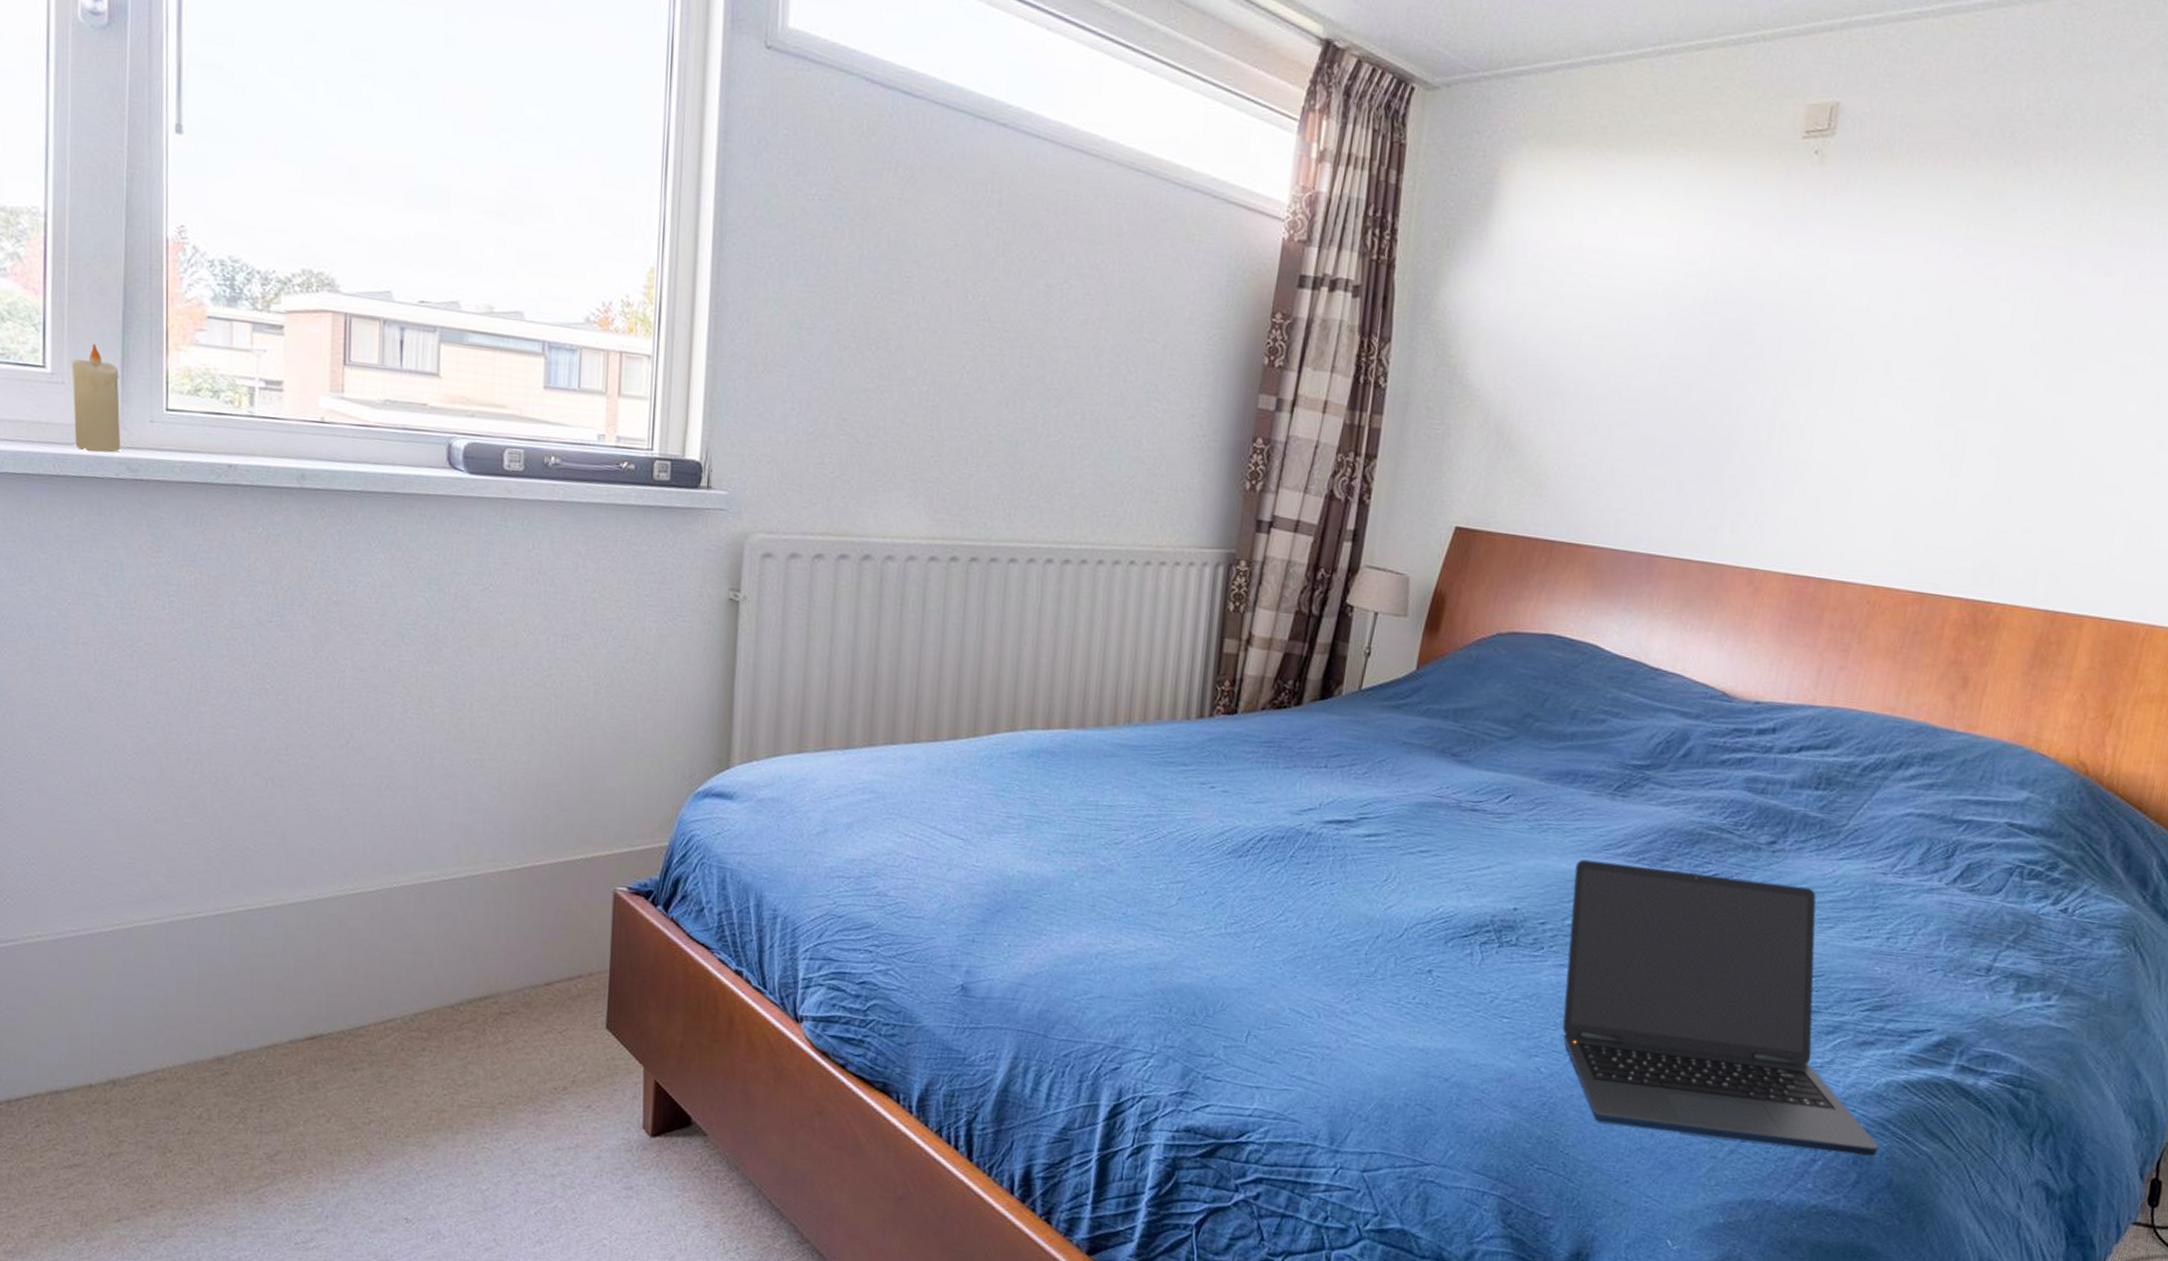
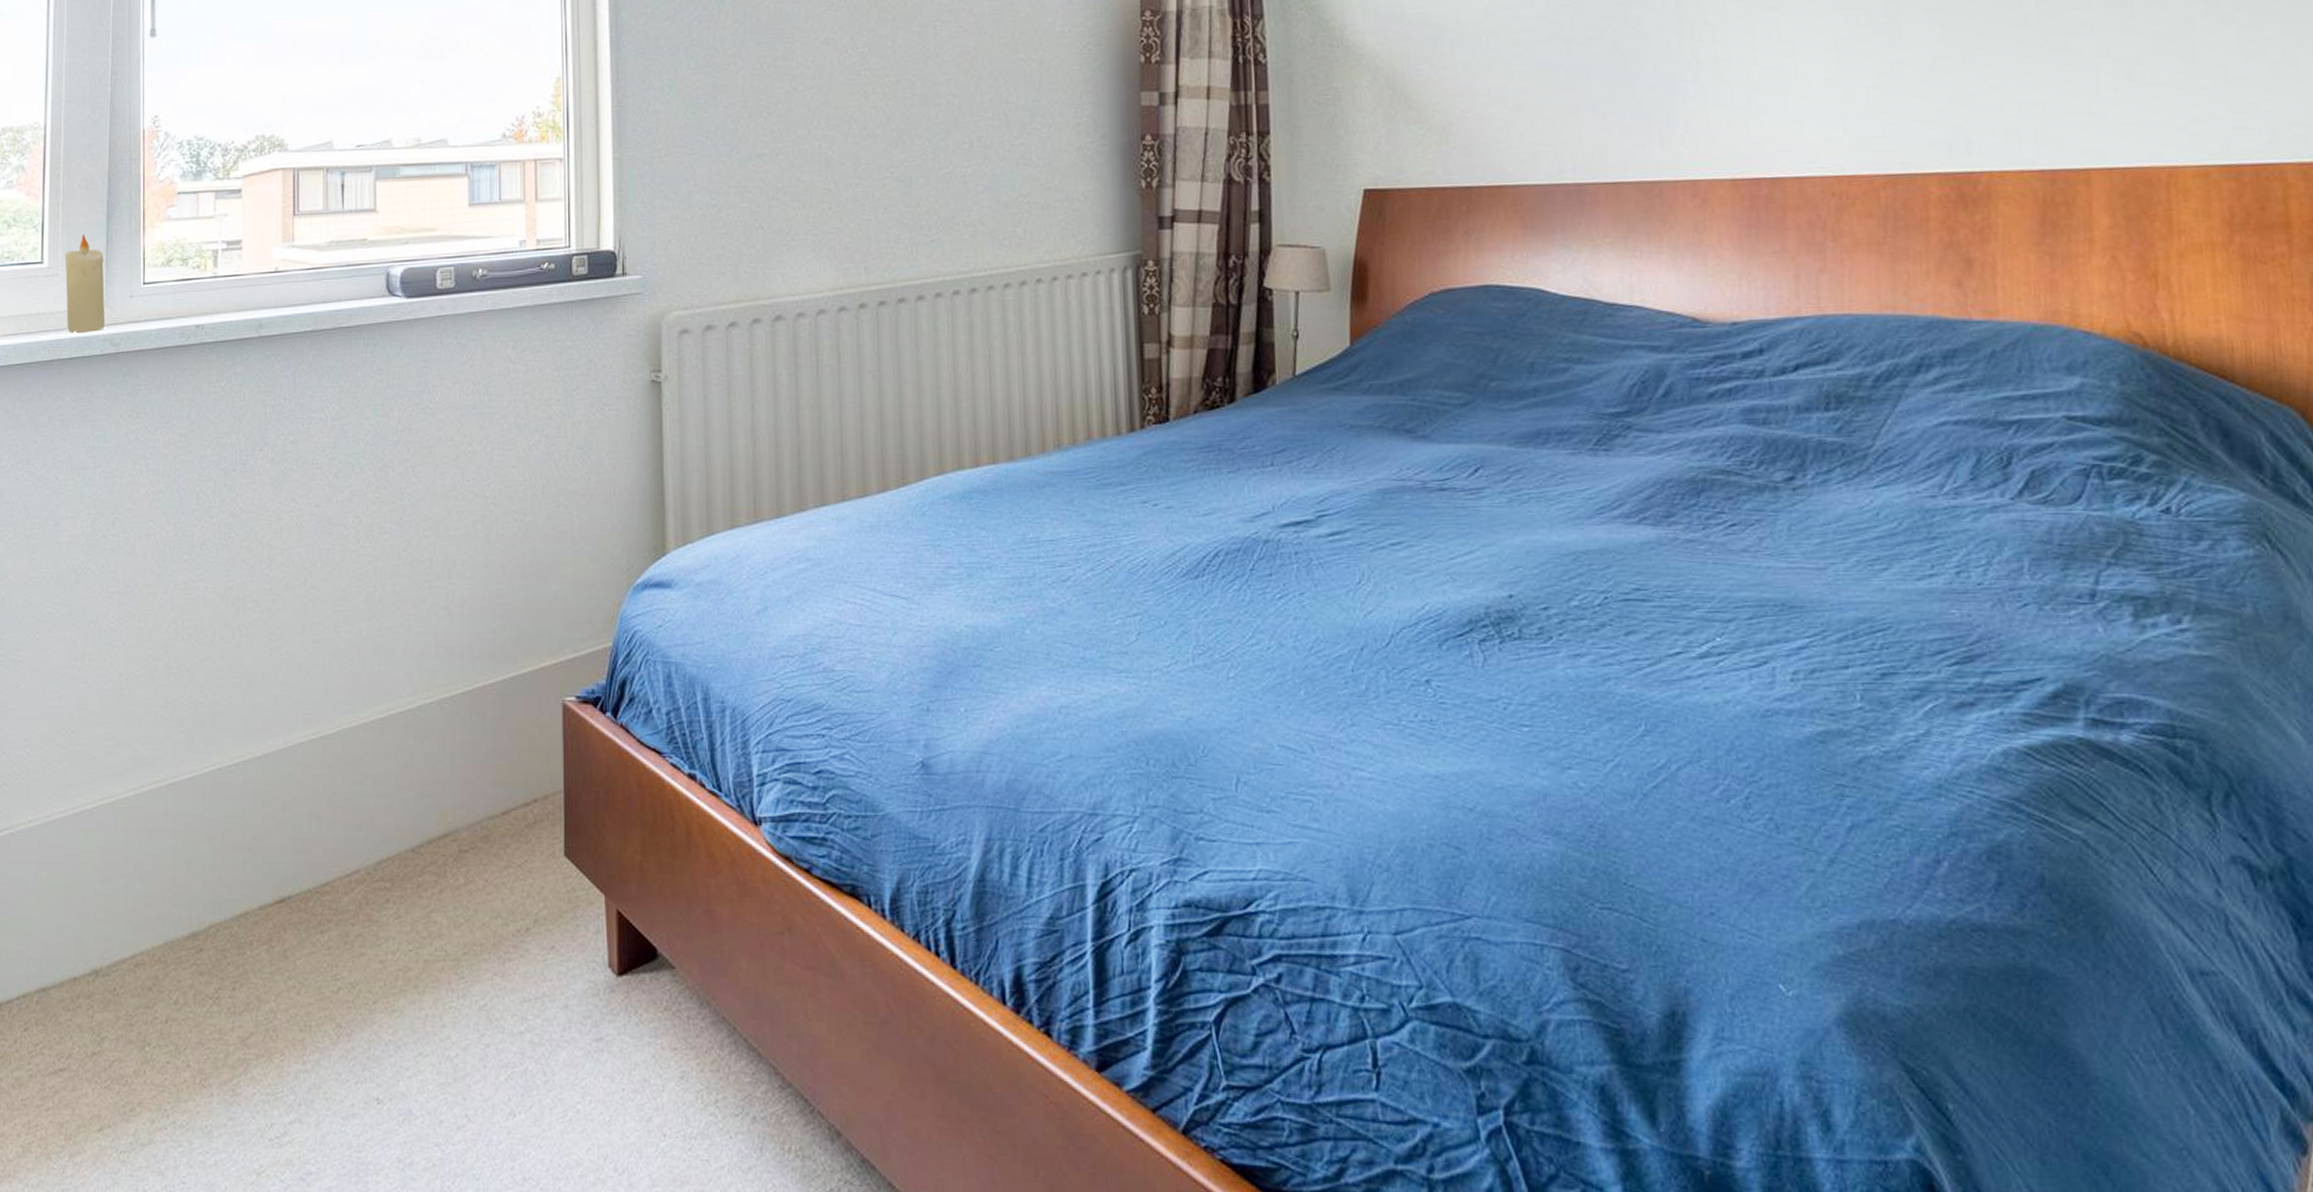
laptop: present [1562,859,1880,1156] -> none [1568,525,2016,848]

